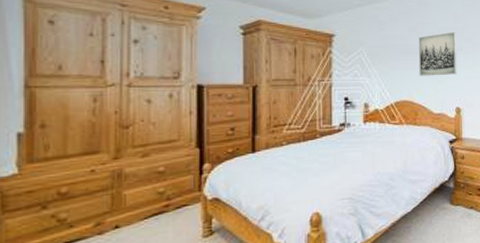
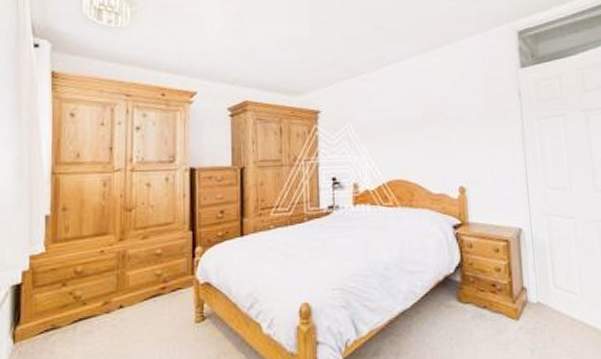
wall art: present [418,31,457,76] -> none [411,99,459,152]

